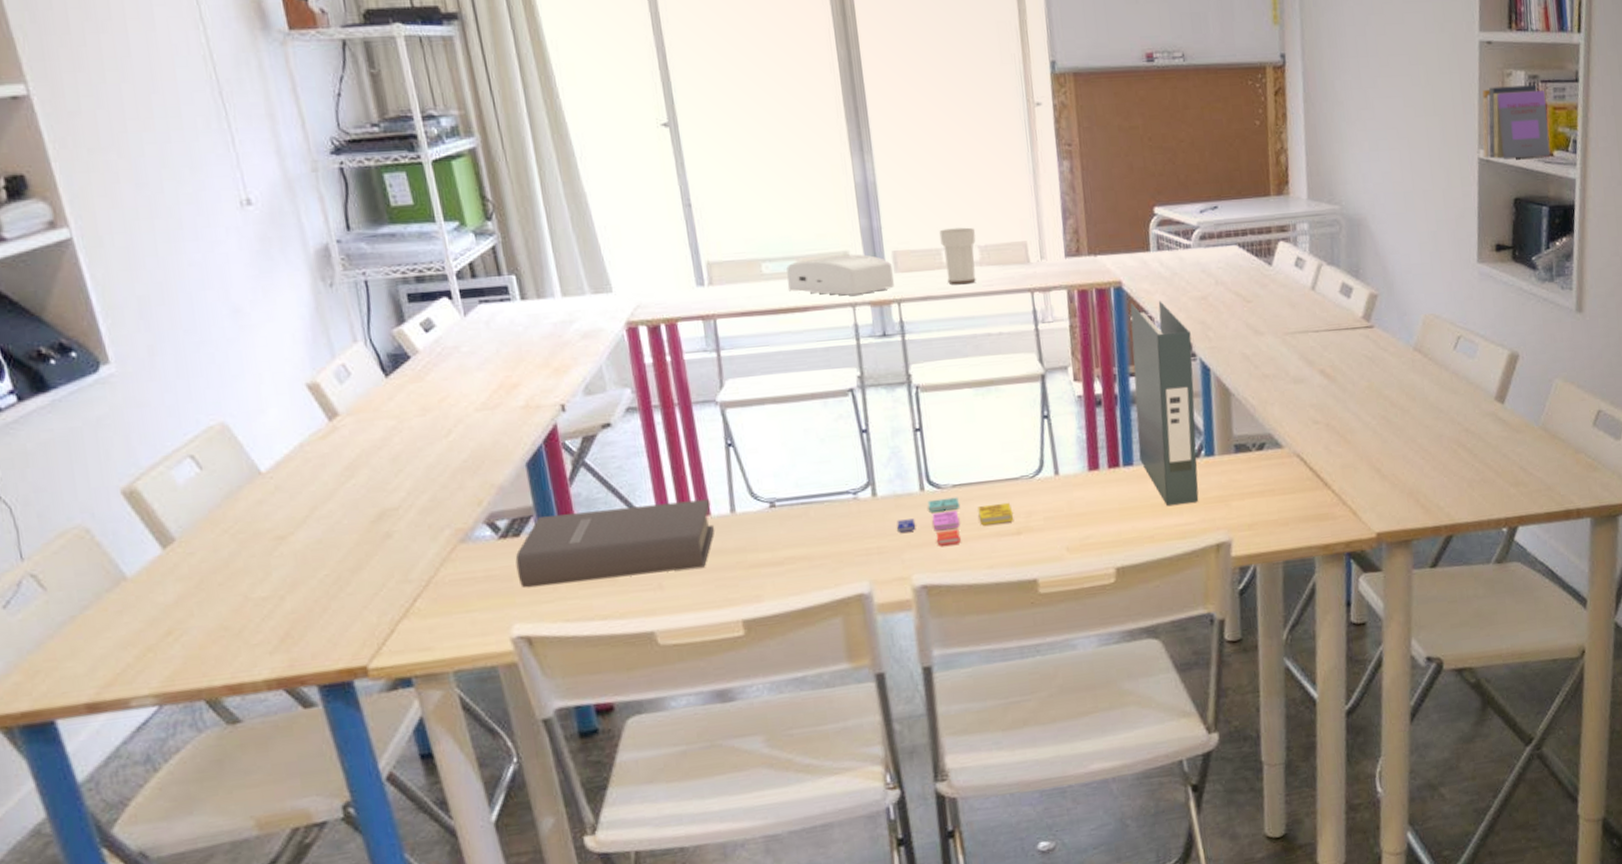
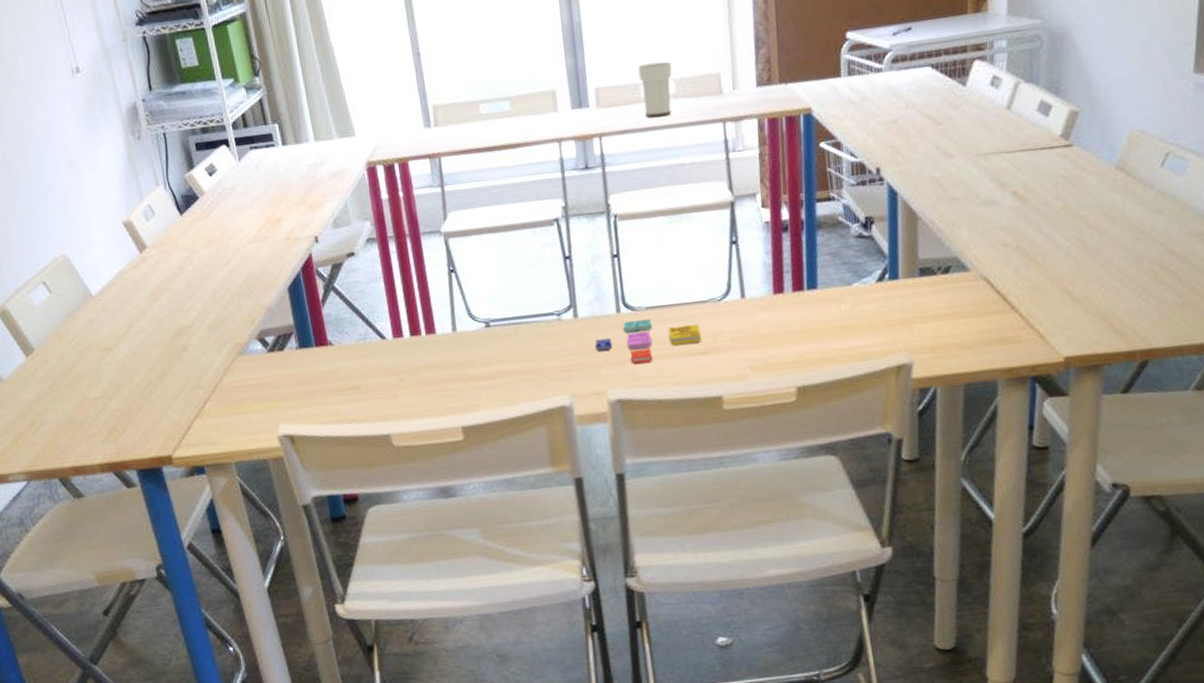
book: present [515,499,715,589] -> none [280,319,440,395]
tissue dispenser: present [786,254,894,296] -> none [501,92,596,132]
binder: present [1130,301,1199,505] -> none [819,126,881,328]

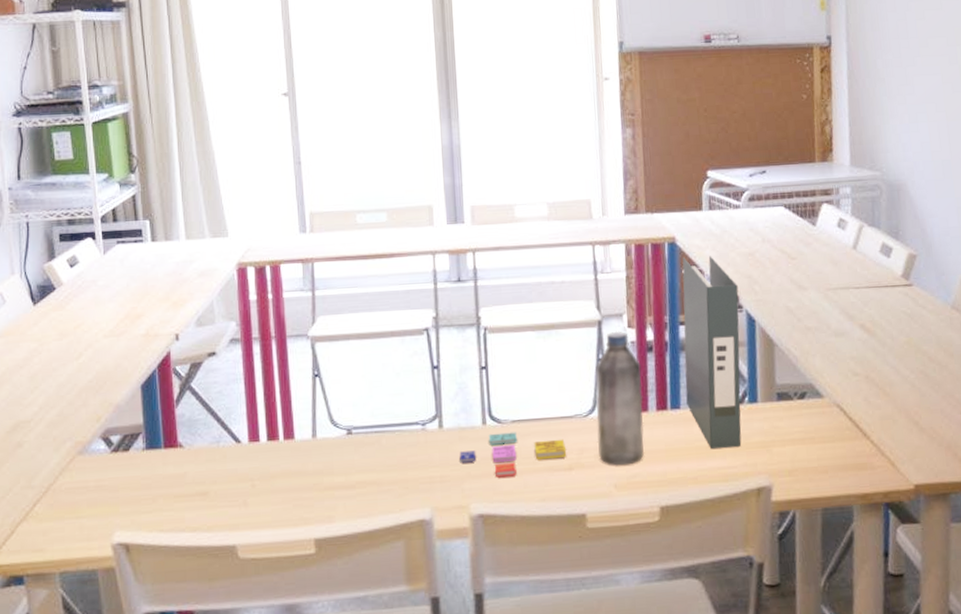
cup: present [638,61,672,118] -> none [513,186,545,237]
water bottle: none [728,211,781,349] -> present [594,331,645,466]
binder: none [819,126,881,328] -> present [682,256,742,449]

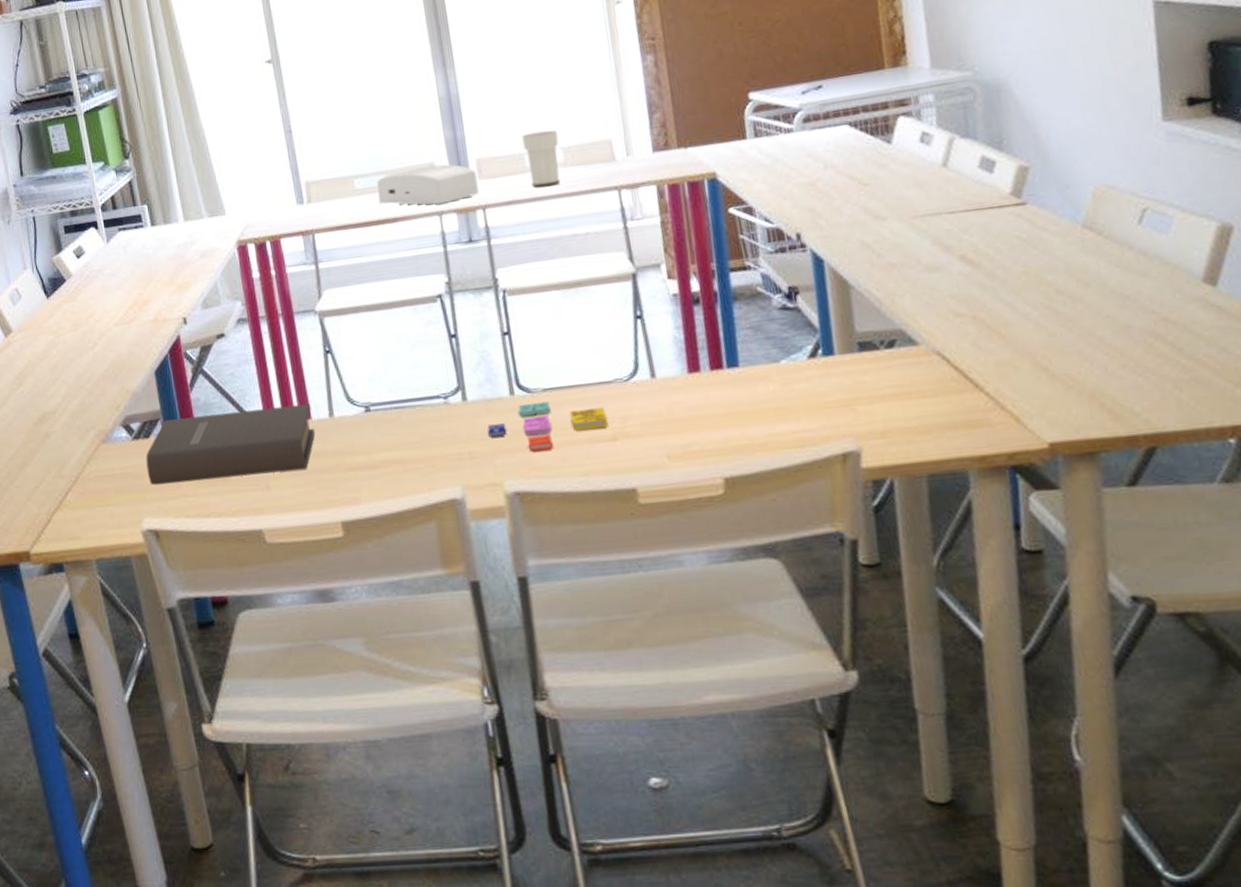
book: none [123,424,297,499] -> present [145,403,316,486]
tissue dispenser: none [377,207,470,244] -> present [377,164,479,205]
cup: none [513,186,545,237] -> present [521,130,561,187]
water bottle: present [594,331,645,466] -> none [633,283,700,434]
binder: present [682,256,742,449] -> none [727,190,818,410]

